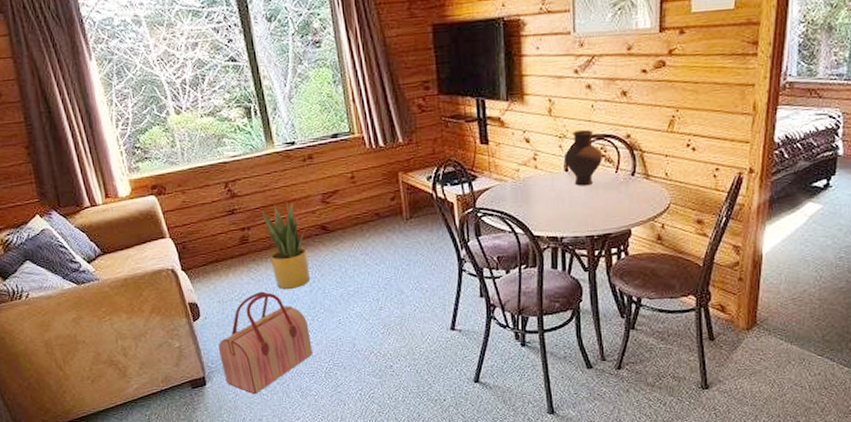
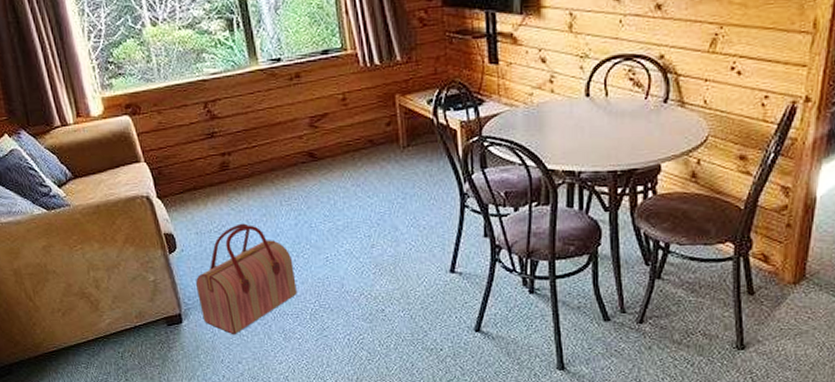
planter: present [262,202,310,289] -> none [244,125,295,221]
vase: present [565,130,603,186] -> none [586,49,631,114]

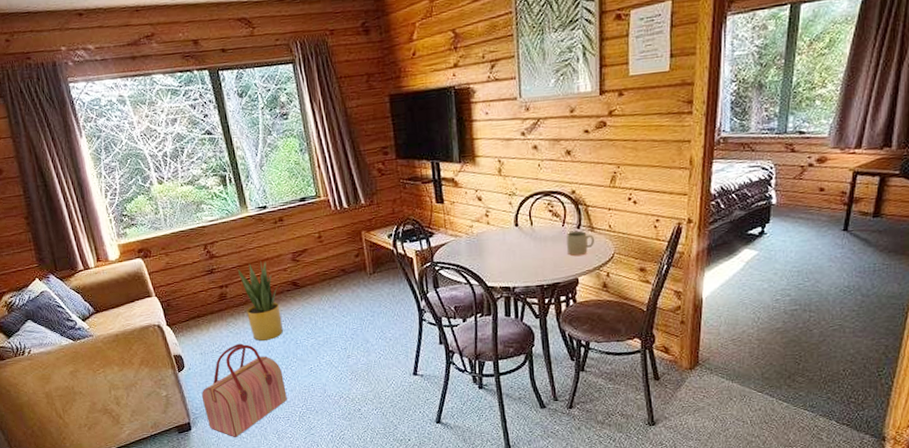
planter: none [244,125,295,221] -> present [238,261,283,341]
mug: none [648,105,685,138] -> present [566,230,595,257]

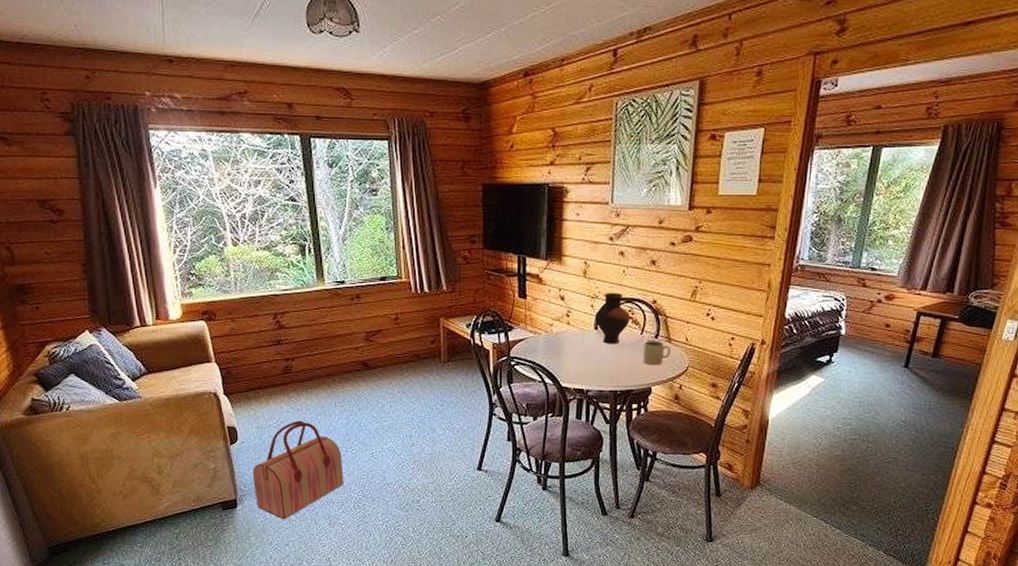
planter: present [238,261,283,341] -> none [307,337,348,420]
vase: none [514,187,551,240] -> present [595,293,631,344]

